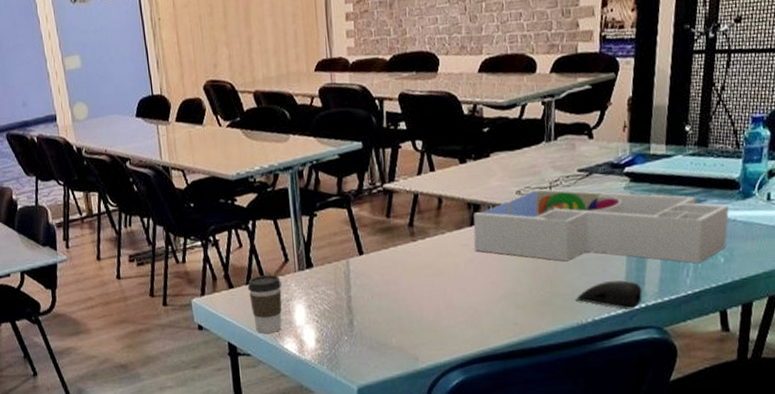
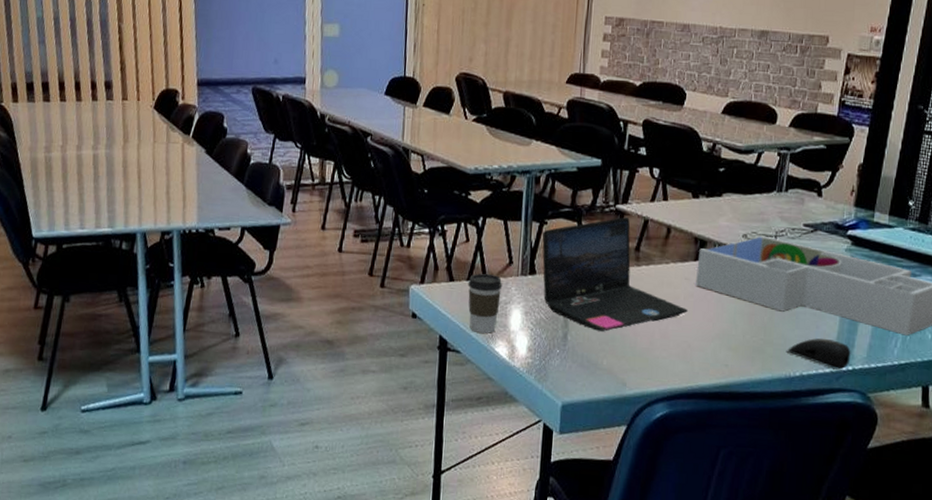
laptop: none [314,195,470,312] -> present [542,217,688,332]

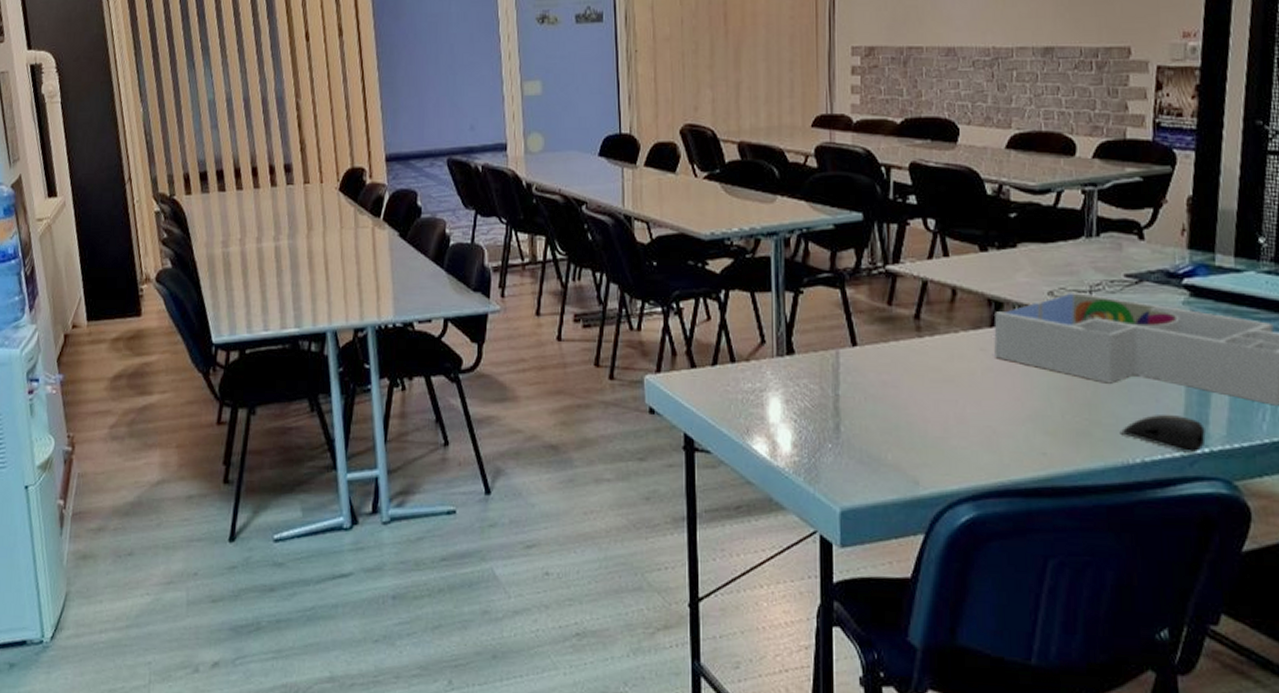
coffee cup: present [468,273,503,333] -> none [713,356,755,428]
laptop: present [542,217,688,332] -> none [799,280,988,419]

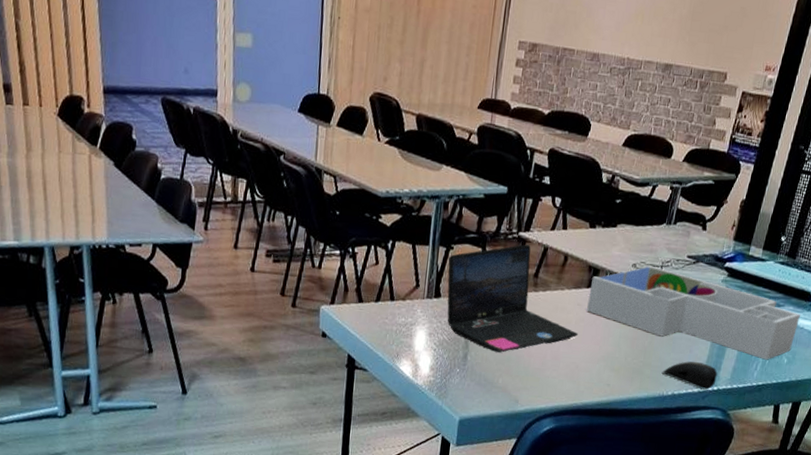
laptop: none [799,280,988,419] -> present [447,244,578,353]

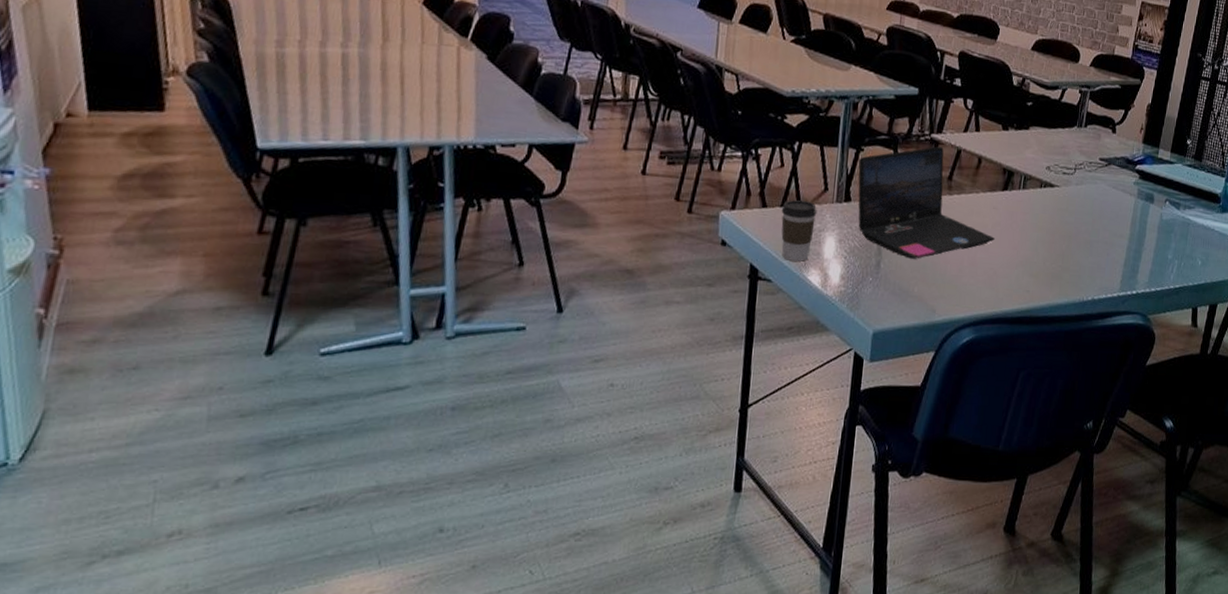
coffee cup: none [376,295,409,353] -> present [781,199,817,262]
desk organizer: present [587,265,800,360] -> none [1003,167,1210,262]
computer mouse: present [661,361,718,390] -> none [1080,265,1135,294]

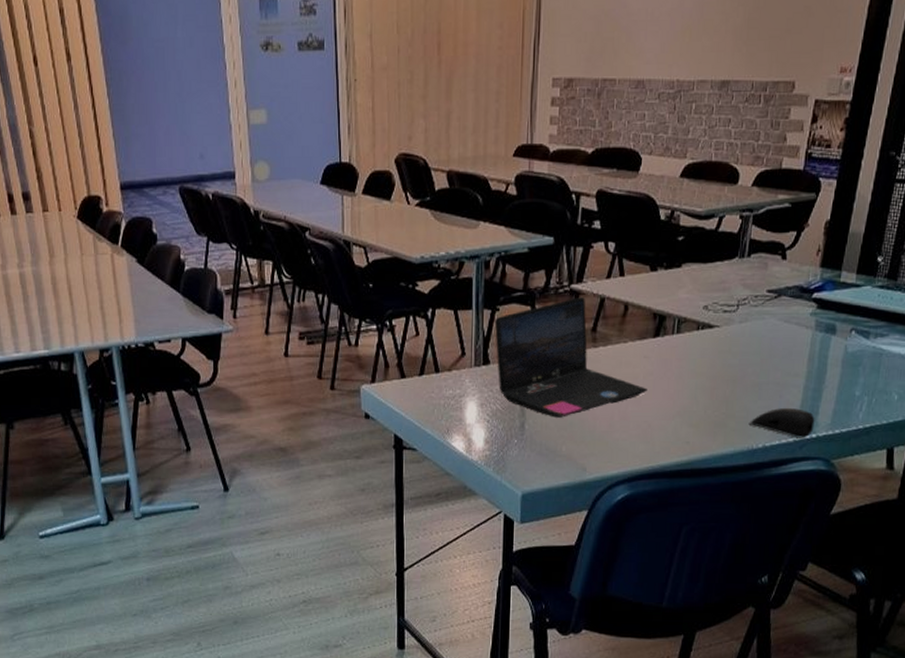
coffee cup: present [781,199,817,262] -> none [420,367,456,428]
computer mouse: none [1080,265,1135,294] -> present [748,408,815,438]

